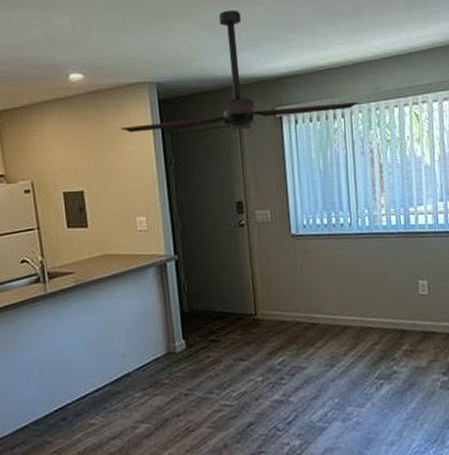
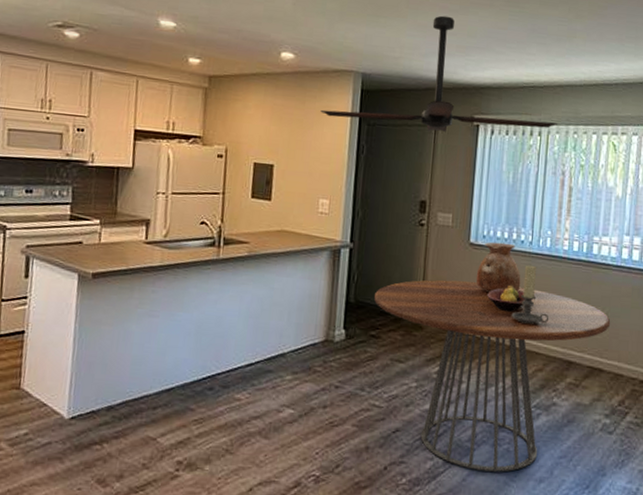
dining table: none [206,268,437,446] -> present [373,280,611,472]
vase: none [302,228,347,279] -> present [476,242,521,292]
fruit bowl: none [316,268,353,295] -> present [487,284,525,312]
candle holder: none [341,245,379,303] -> present [511,265,550,324]

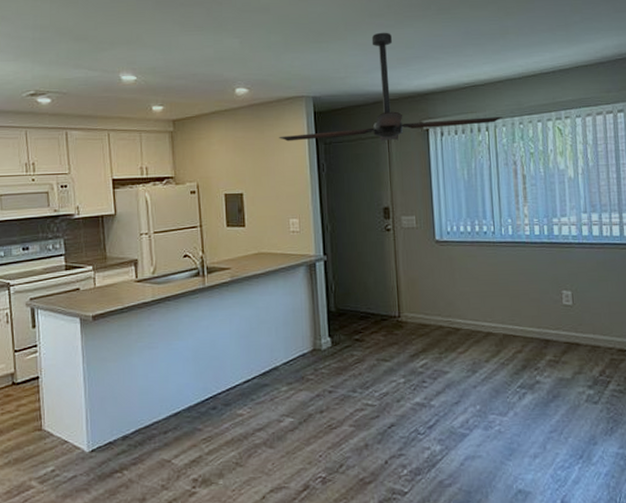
dining table: present [373,280,611,472] -> none [352,275,581,454]
vase: present [476,242,521,292] -> none [446,236,490,284]
fruit bowl: present [487,284,525,312] -> none [459,274,496,301]
candle holder: present [511,265,550,324] -> none [484,253,522,309]

